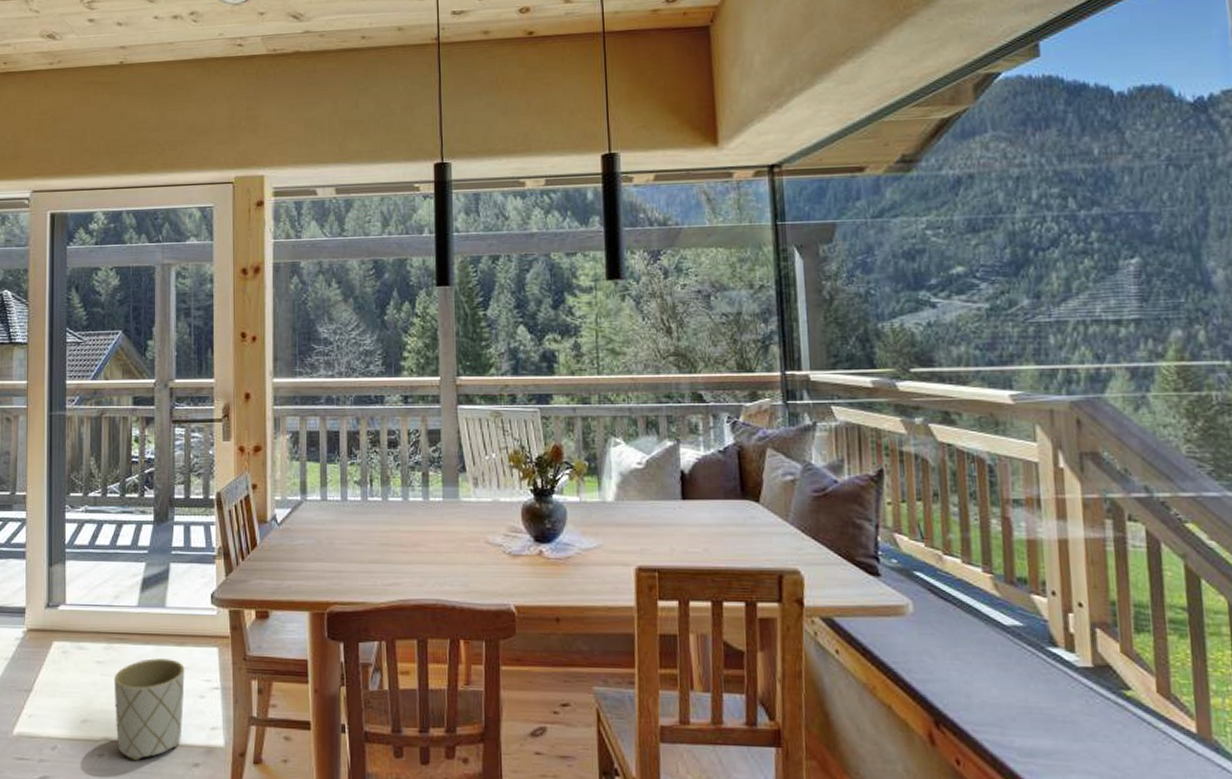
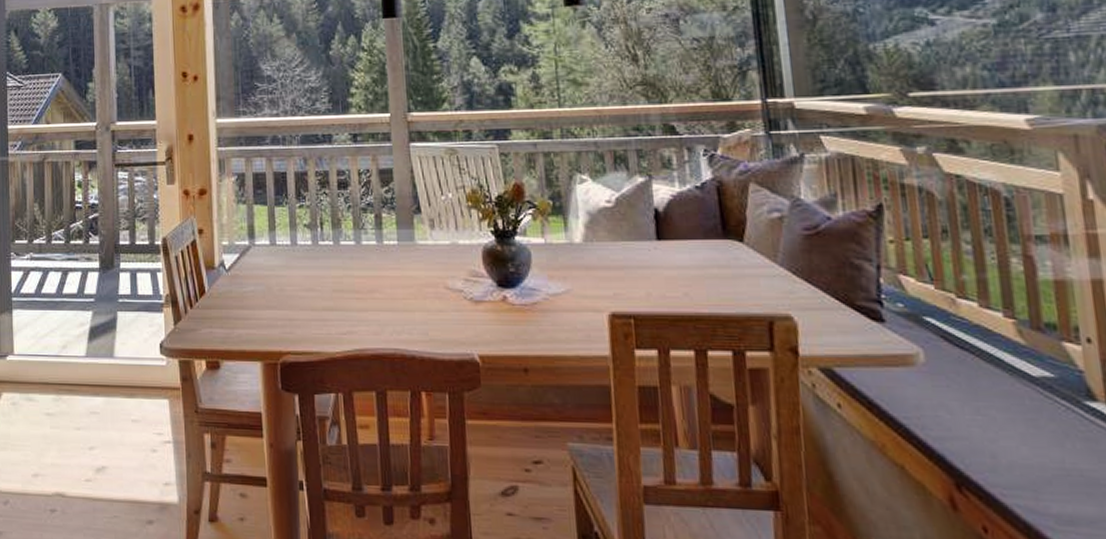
planter: present [114,658,185,761] -> none [64,410,136,517]

